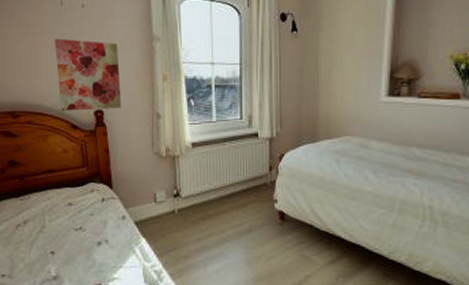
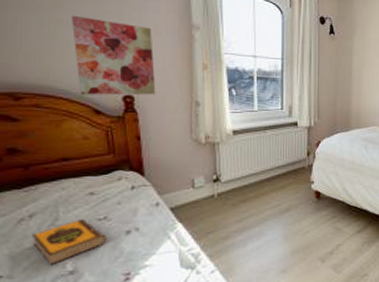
hardback book: none [25,227,83,270] -> present [31,218,108,266]

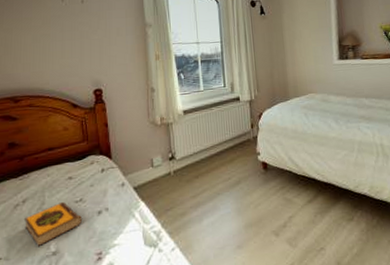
wall art: present [70,15,156,96] -> none [55,29,119,93]

